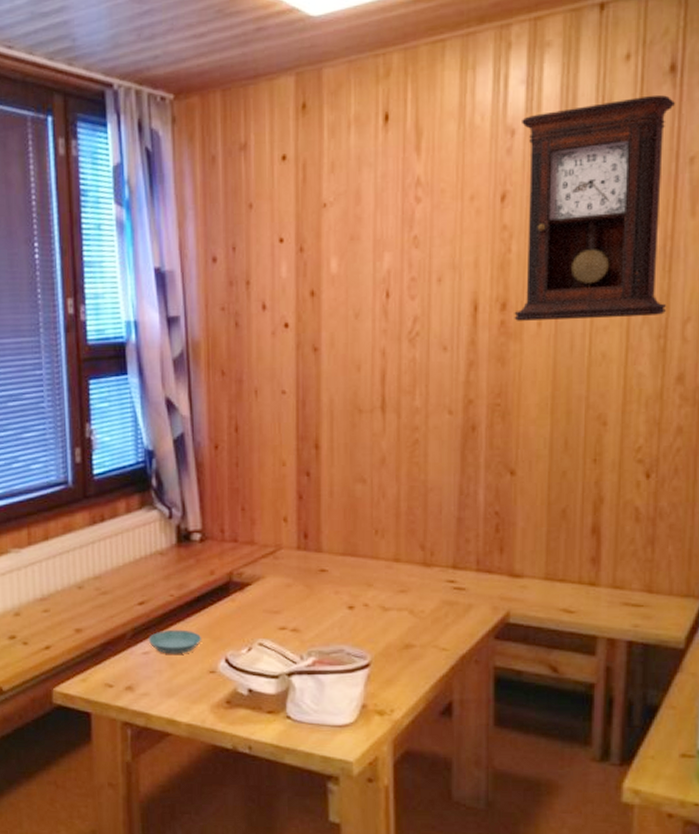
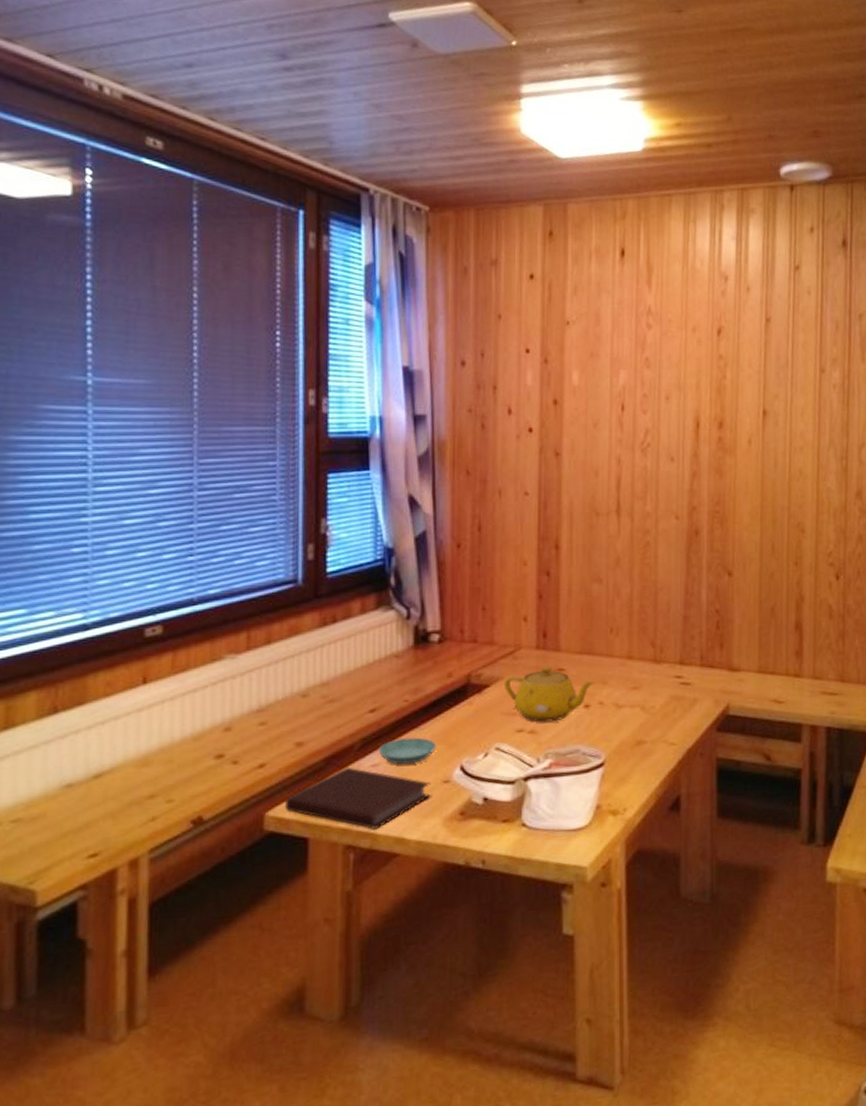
notebook: none [69,653,198,710] -> present [285,767,431,829]
teapot: none [265,566,359,621] -> present [504,666,595,722]
pendulum clock: present [514,95,675,321] -> none [729,262,847,441]

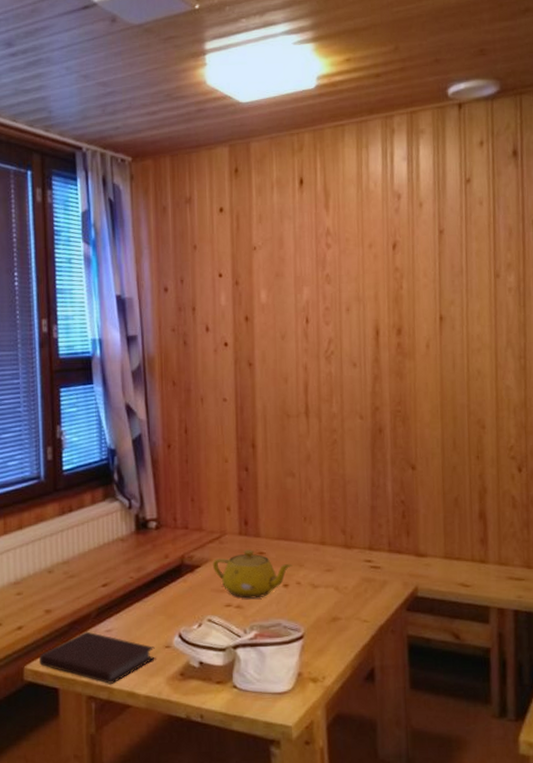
saucer: present [378,737,437,765] -> none [110,608,158,631]

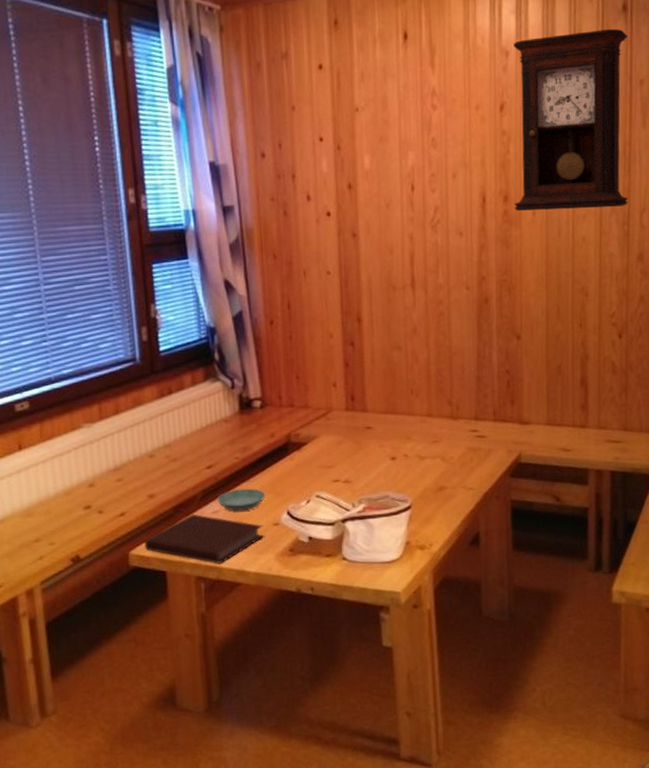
saucer: none [110,608,158,631] -> present [217,488,266,512]
teapot: present [212,550,292,599] -> none [319,425,400,473]
pendulum clock: none [405,173,524,344] -> present [513,29,628,211]

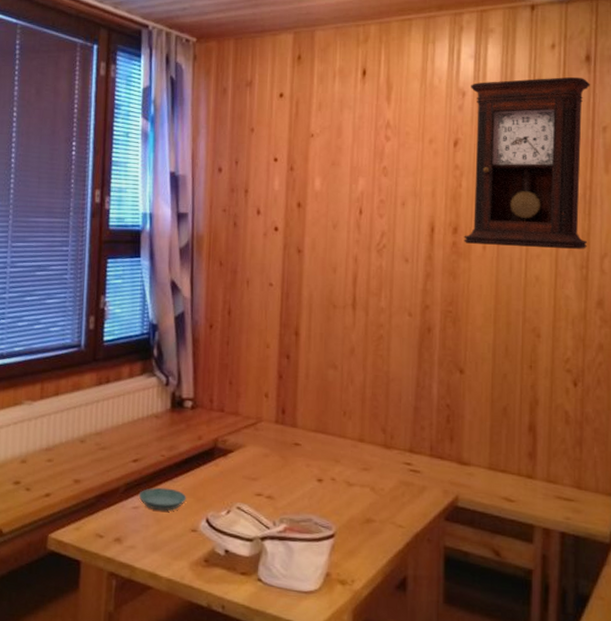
notebook: present [145,514,264,564] -> none [64,505,181,563]

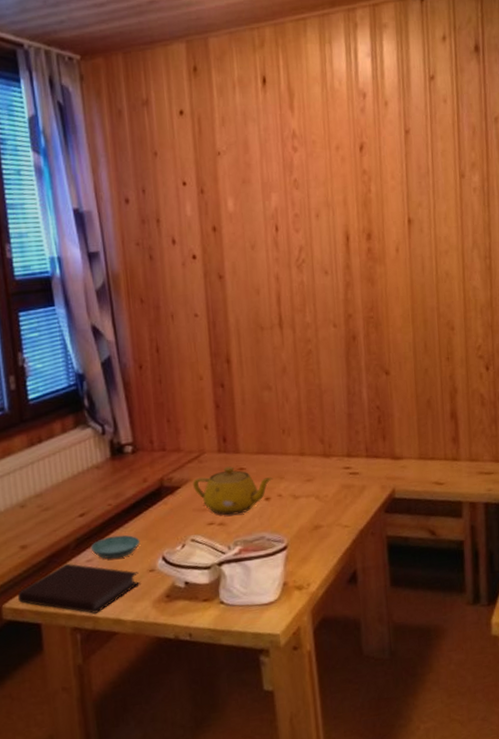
notebook: none [64,505,181,563] -> present [18,563,139,614]
teapot: none [246,439,328,491] -> present [192,466,273,516]
pendulum clock: present [464,77,590,249] -> none [370,69,489,248]

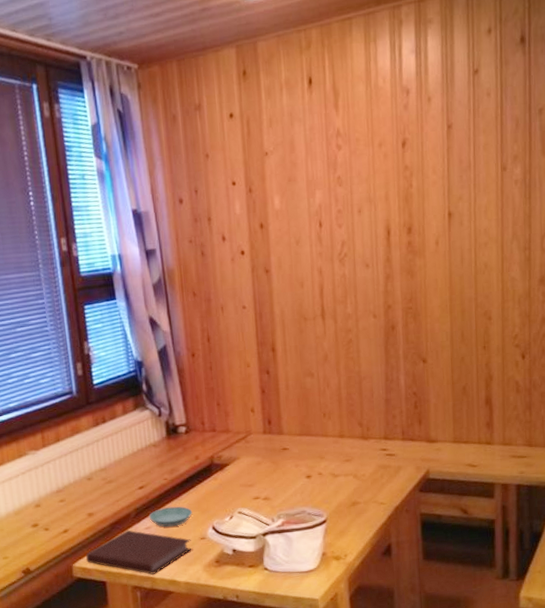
teapot: present [192,466,273,516] -> none [240,446,314,491]

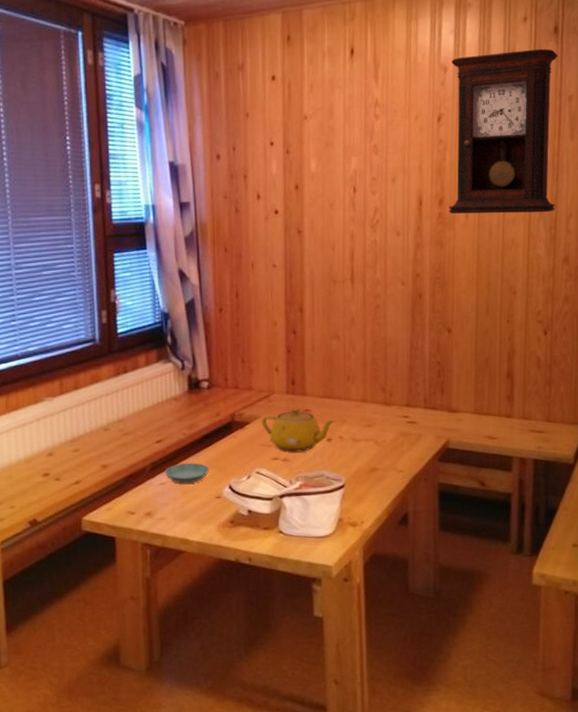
notebook: present [86,530,192,574] -> none [97,484,207,532]
teapot: none [240,446,314,491] -> present [261,407,336,452]
pendulum clock: none [414,61,529,242] -> present [448,49,558,214]

